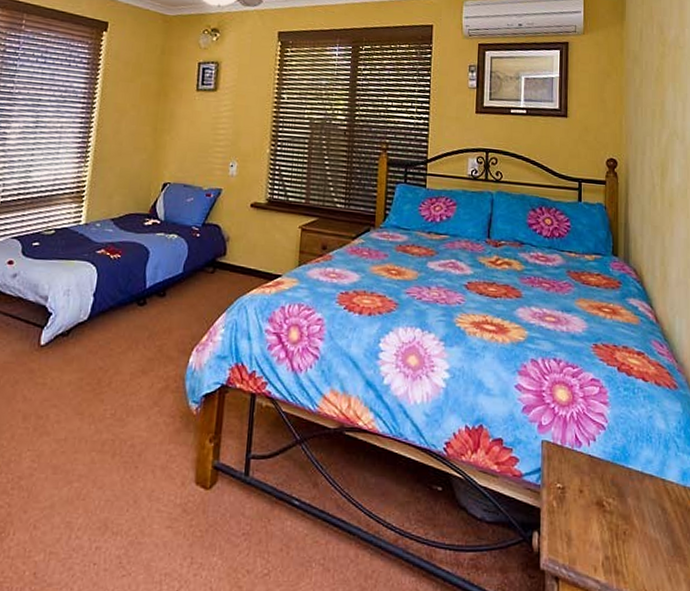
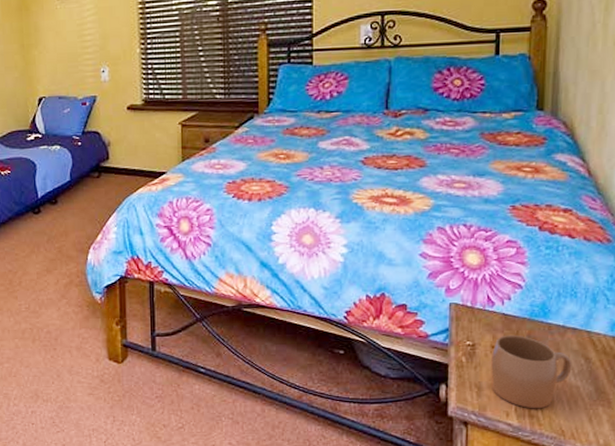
mug: none [578,478,651,564] -> present [490,334,572,409]

